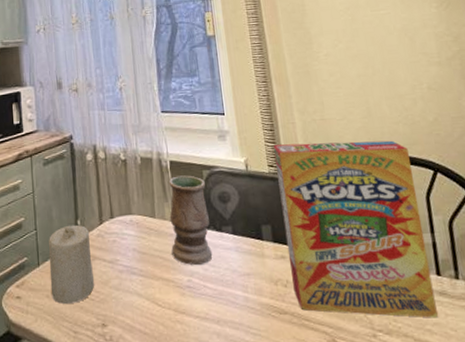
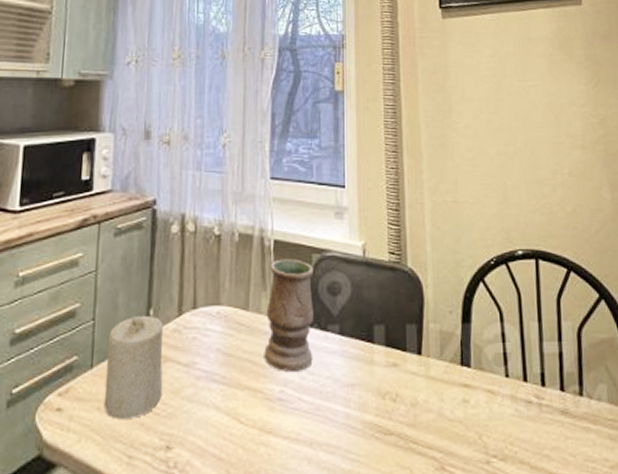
cereal box: present [273,140,438,318] -> none [396,228,557,442]

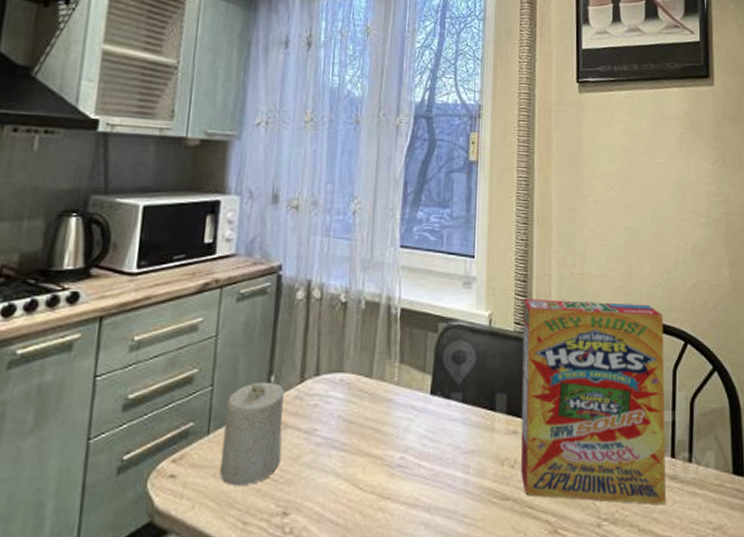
vase: present [264,259,313,372] -> none [385,327,439,439]
cereal box: none [396,228,557,442] -> present [521,299,666,505]

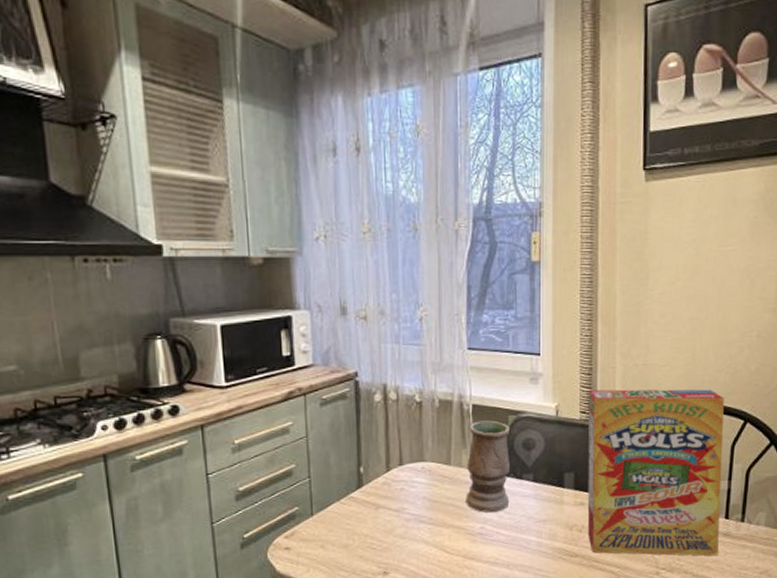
candle: present [219,381,284,485] -> none [324,472,378,553]
vase: none [385,327,439,439] -> present [466,420,510,513]

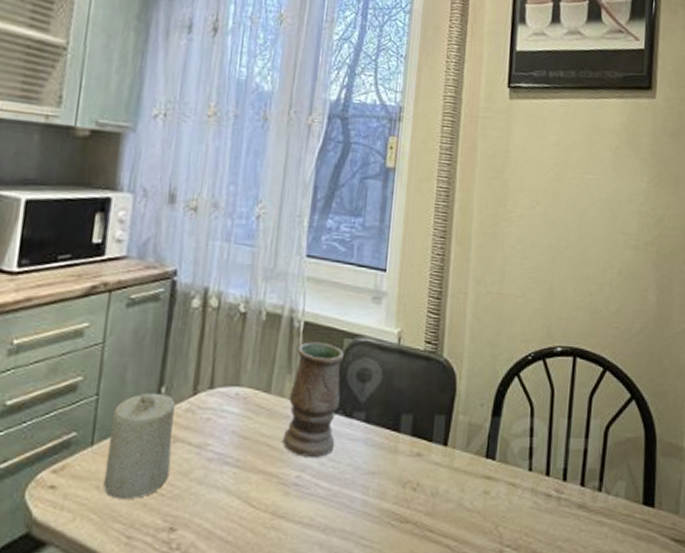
candle: none [324,472,378,553] -> present [103,392,175,498]
cereal box: present [587,389,724,556] -> none [423,317,583,533]

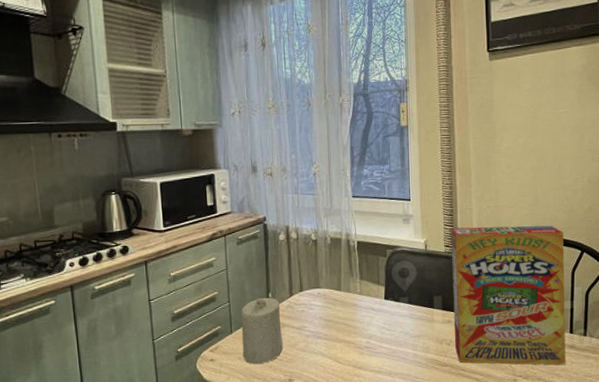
vase: present [282,342,344,457] -> none [354,254,390,330]
cereal box: none [423,317,583,533] -> present [450,225,566,366]

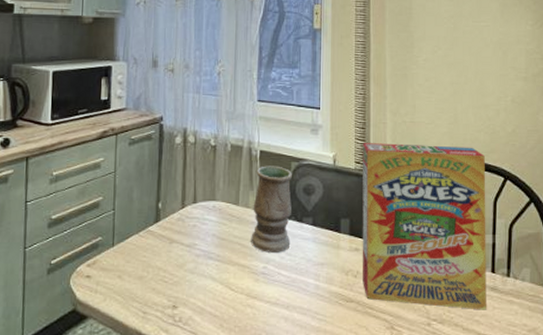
candle: present [240,297,284,364] -> none [123,207,170,284]
vase: none [354,254,390,330] -> present [251,166,292,253]

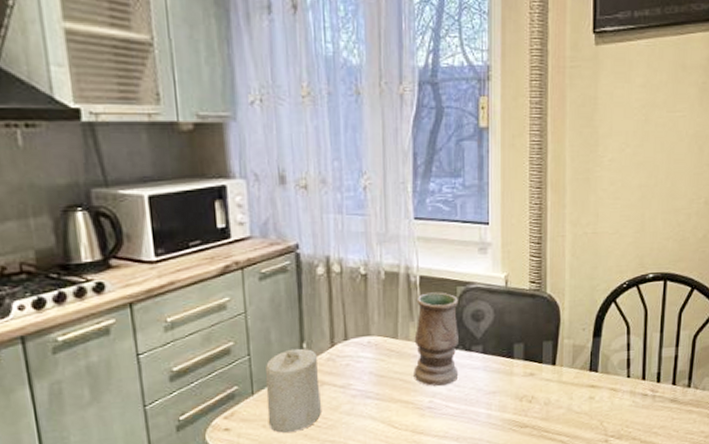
candle: none [123,207,170,284] -> present [265,348,322,433]
cereal box: present [362,143,486,310] -> none [537,256,672,423]

